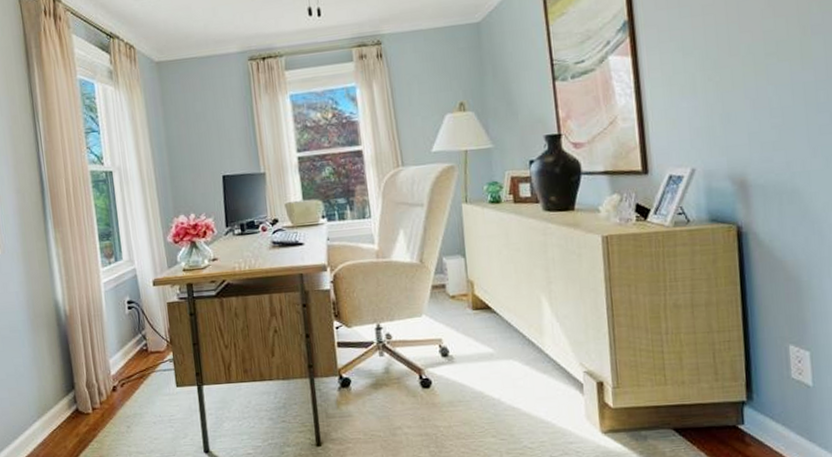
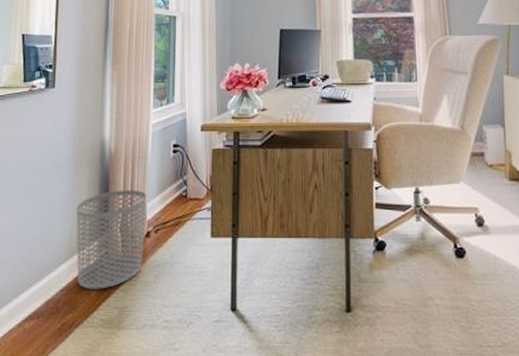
waste bin: none [41,348,113,443] -> present [76,190,147,289]

